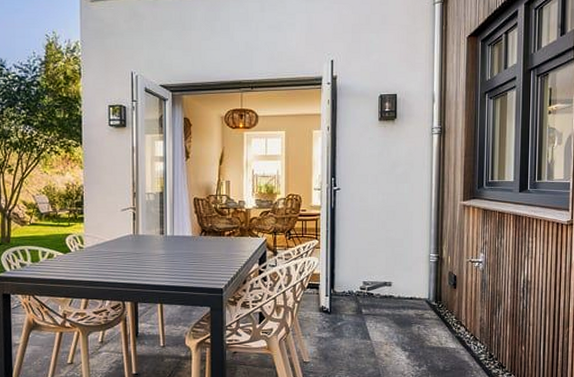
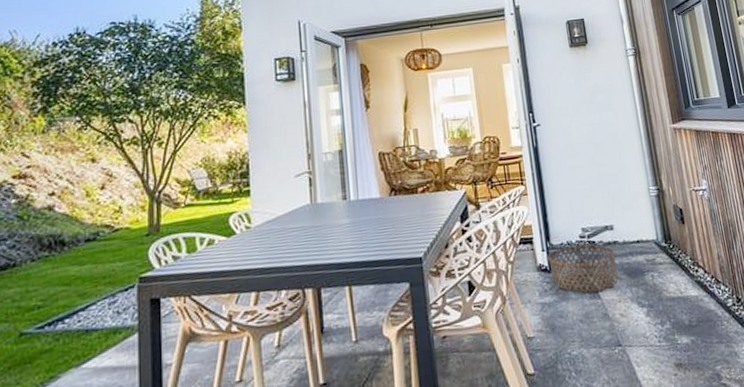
basket: none [330,295,389,334] -> present [548,244,619,293]

